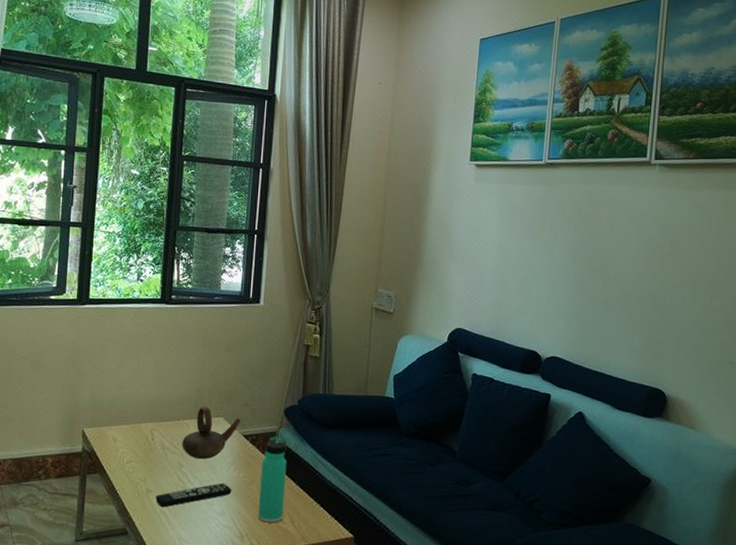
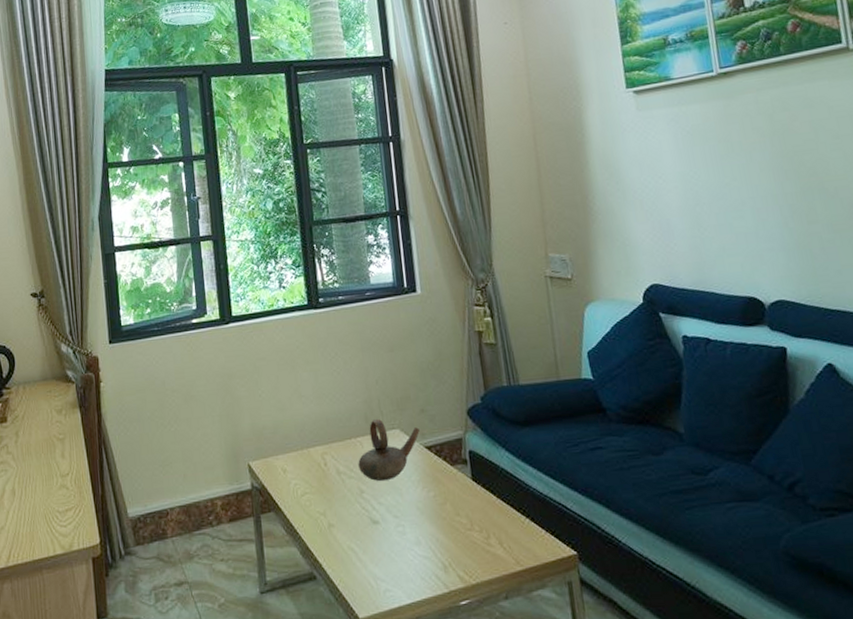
remote control: present [155,483,232,508] -> none [339,506,425,543]
thermos bottle: present [258,436,287,523] -> none [451,441,489,548]

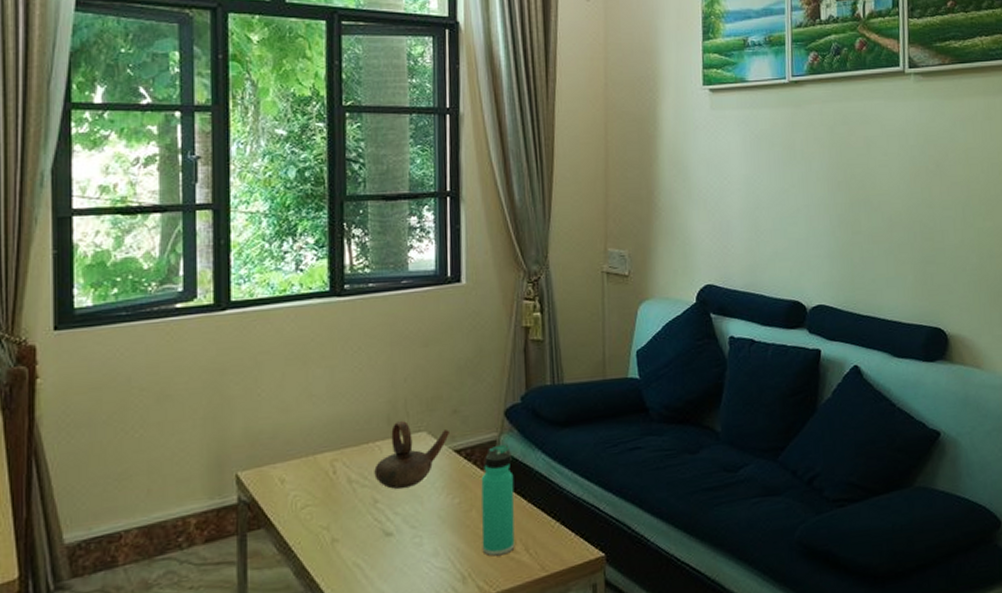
thermos bottle: none [451,441,489,548] -> present [481,444,515,556]

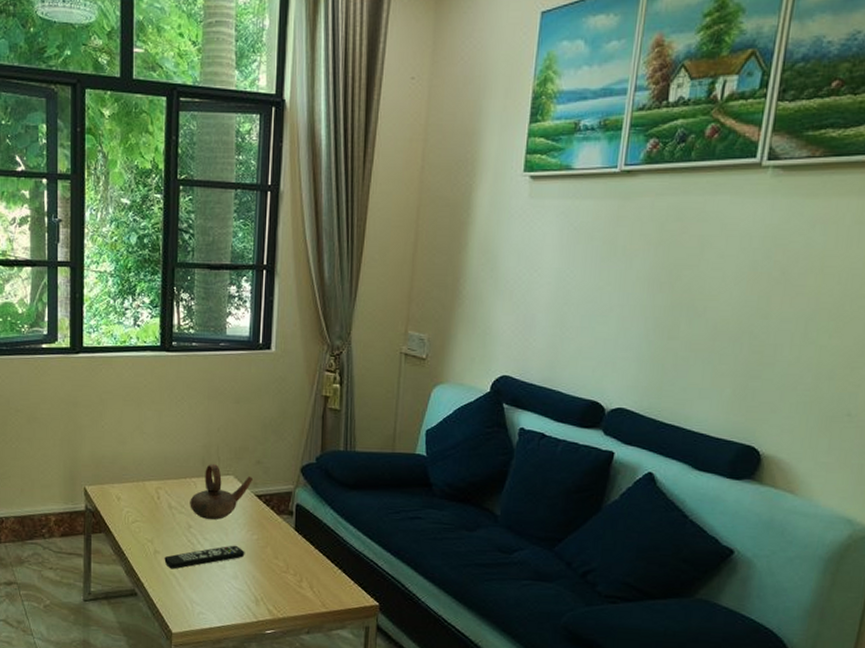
remote control: none [345,514,446,559] -> present [164,545,245,570]
thermos bottle: present [481,444,515,556] -> none [273,496,305,588]

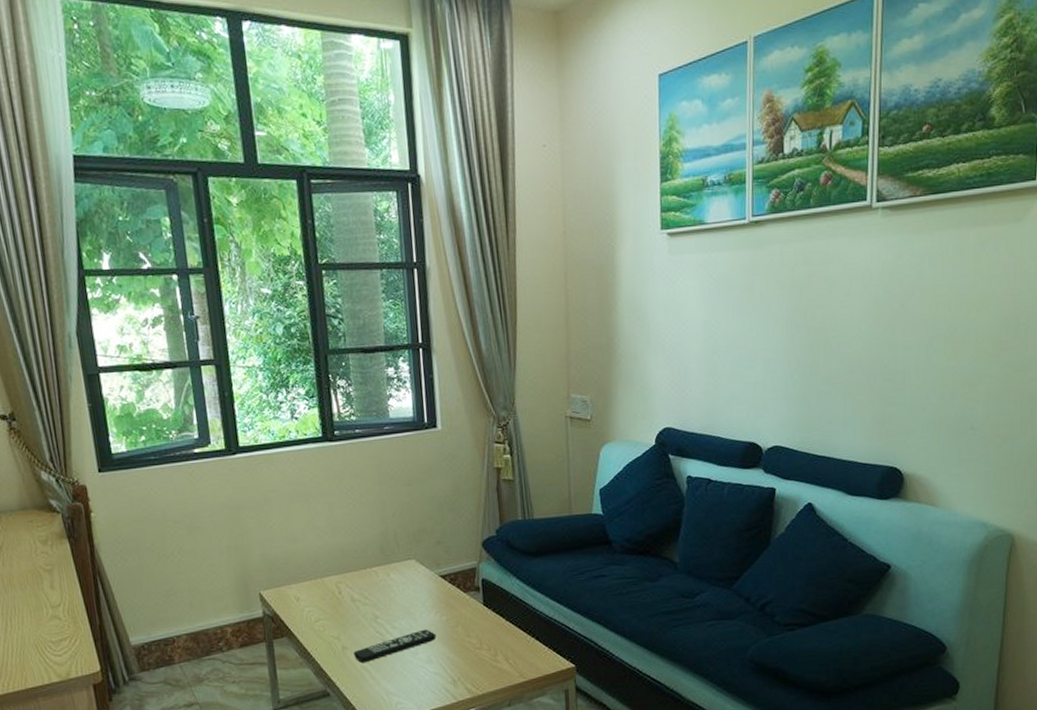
teapot: present [190,463,253,520] -> none [373,549,435,607]

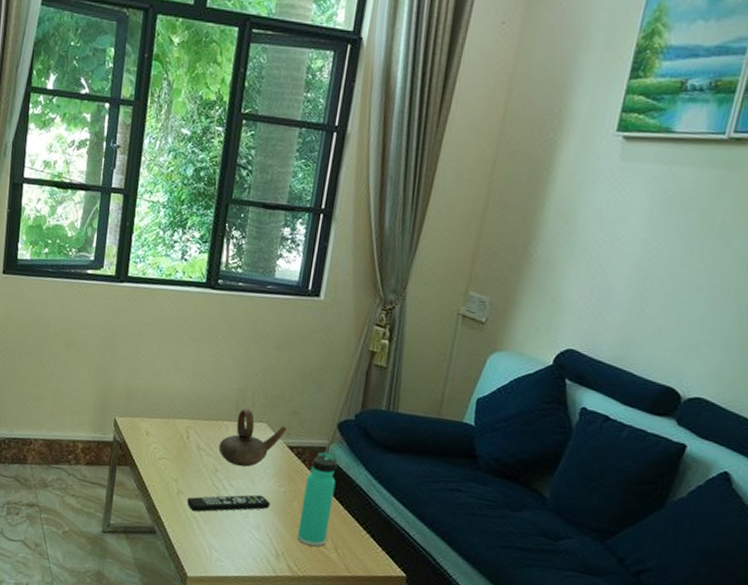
teapot: none [373,549,435,607] -> present [218,408,287,467]
thermos bottle: none [464,571,497,665] -> present [297,451,338,547]

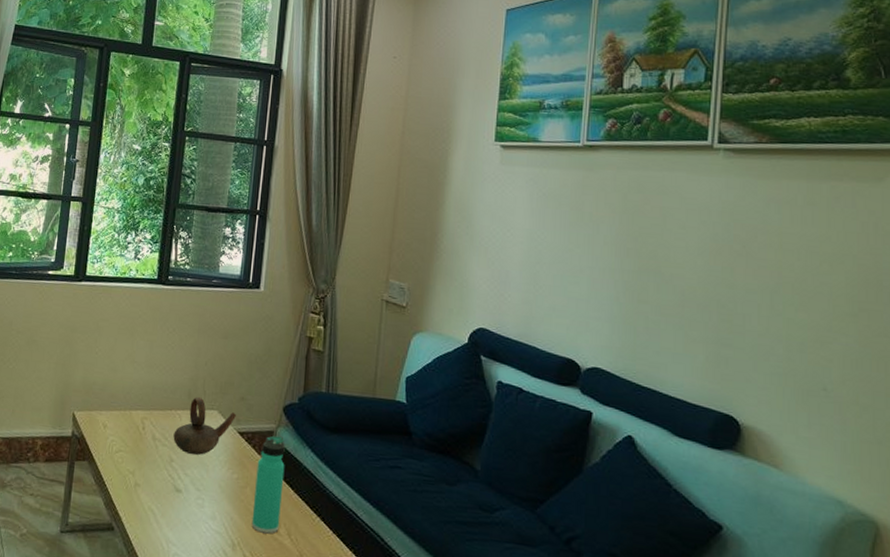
remote control: present [187,494,271,512] -> none [144,483,225,505]

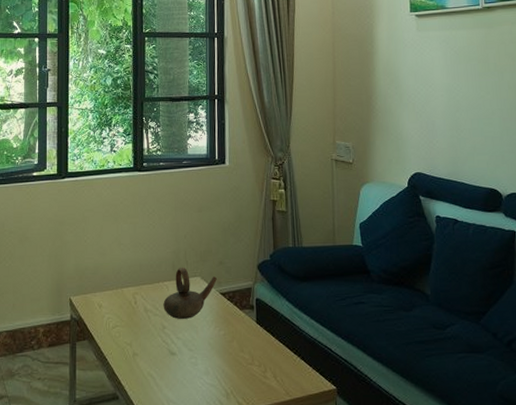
thermos bottle: present [251,435,285,534] -> none [240,291,266,379]

